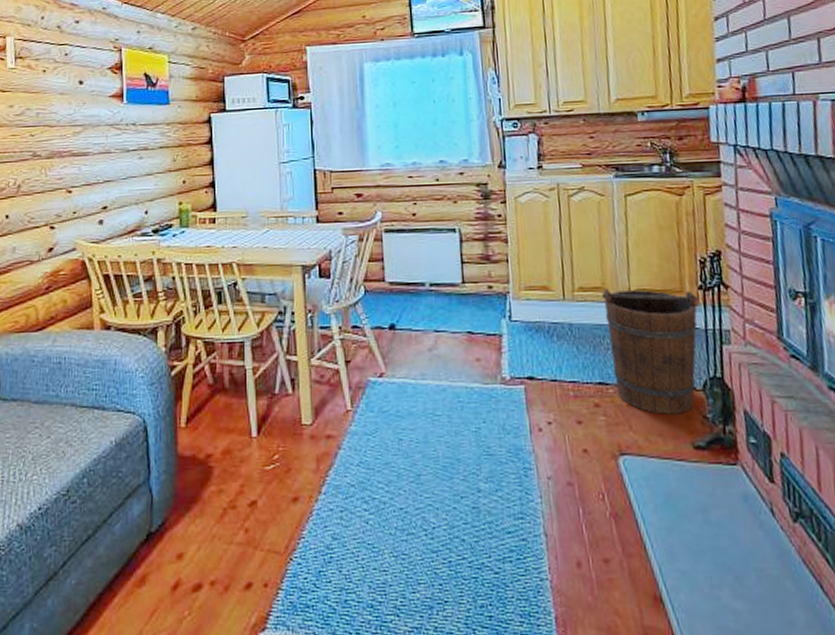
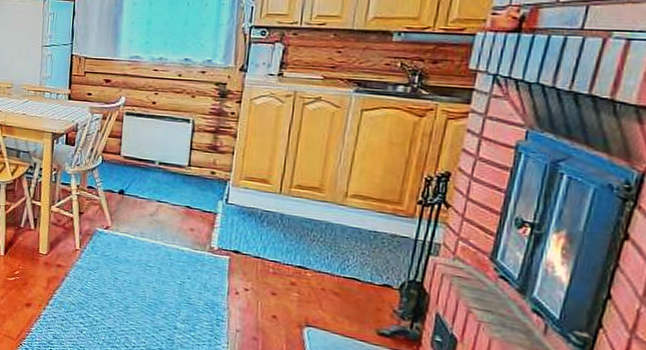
wooden bucket: present [601,288,700,415] -> none [314,189,416,305]

